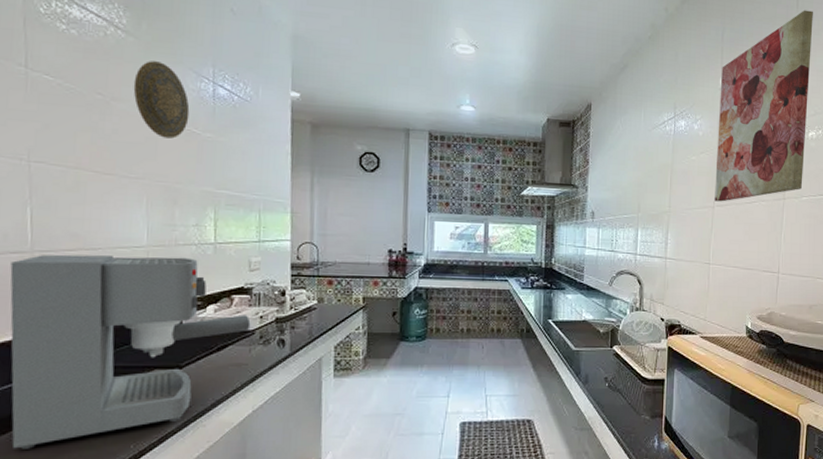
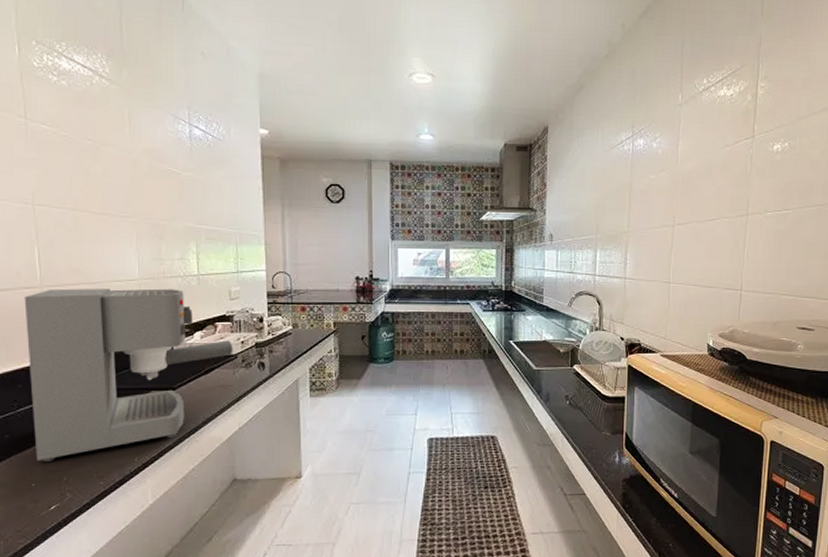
decorative plate: present [133,61,190,139] -> none [119,106,170,179]
wall art: present [715,10,813,202] -> none [675,17,779,220]

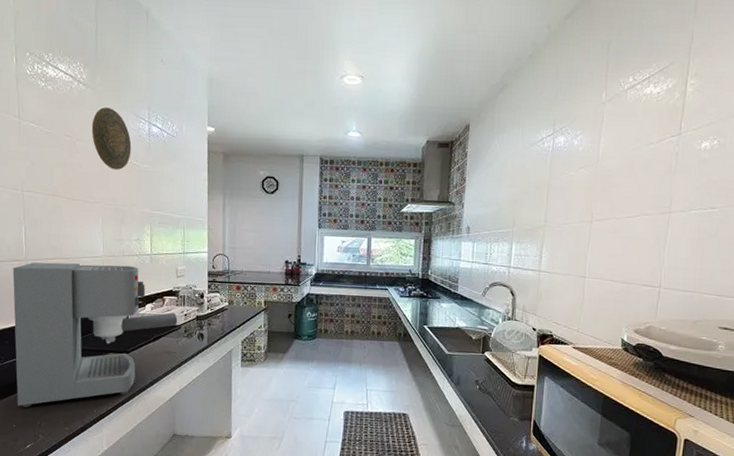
decorative plate: none [119,106,170,179] -> present [91,107,132,170]

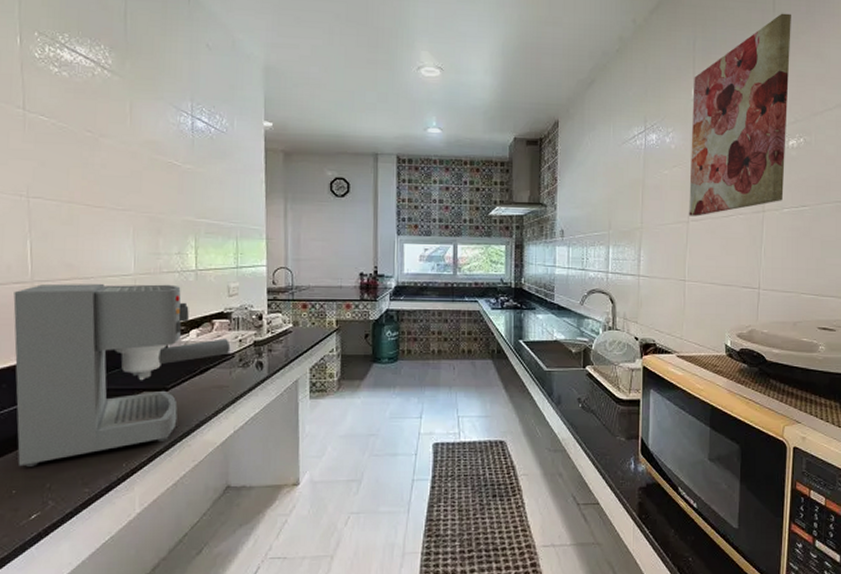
decorative plate: present [91,107,132,170] -> none [119,98,171,171]
wall art: none [593,13,714,216] -> present [689,13,791,216]

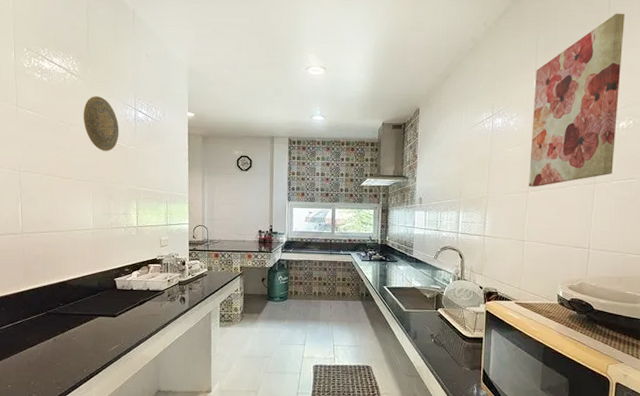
coffee maker: present [13,283,231,467] -> none [9,235,162,369]
decorative plate: none [119,98,171,171] -> present [83,96,119,151]

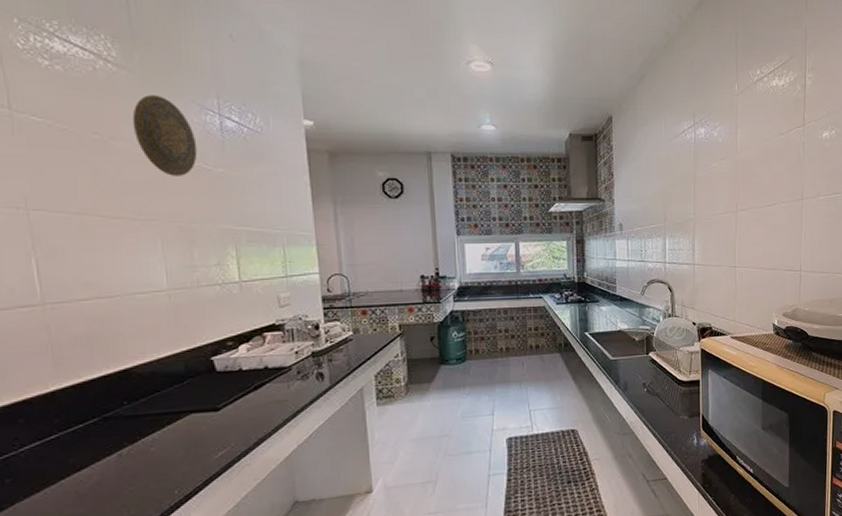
wall art: present [529,13,625,187] -> none [736,11,822,206]

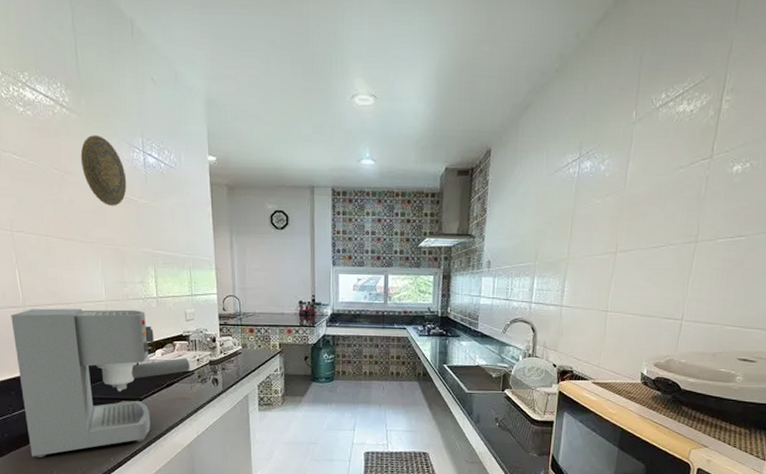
coffee maker: none [21,298,286,506] -> present [11,308,190,458]

